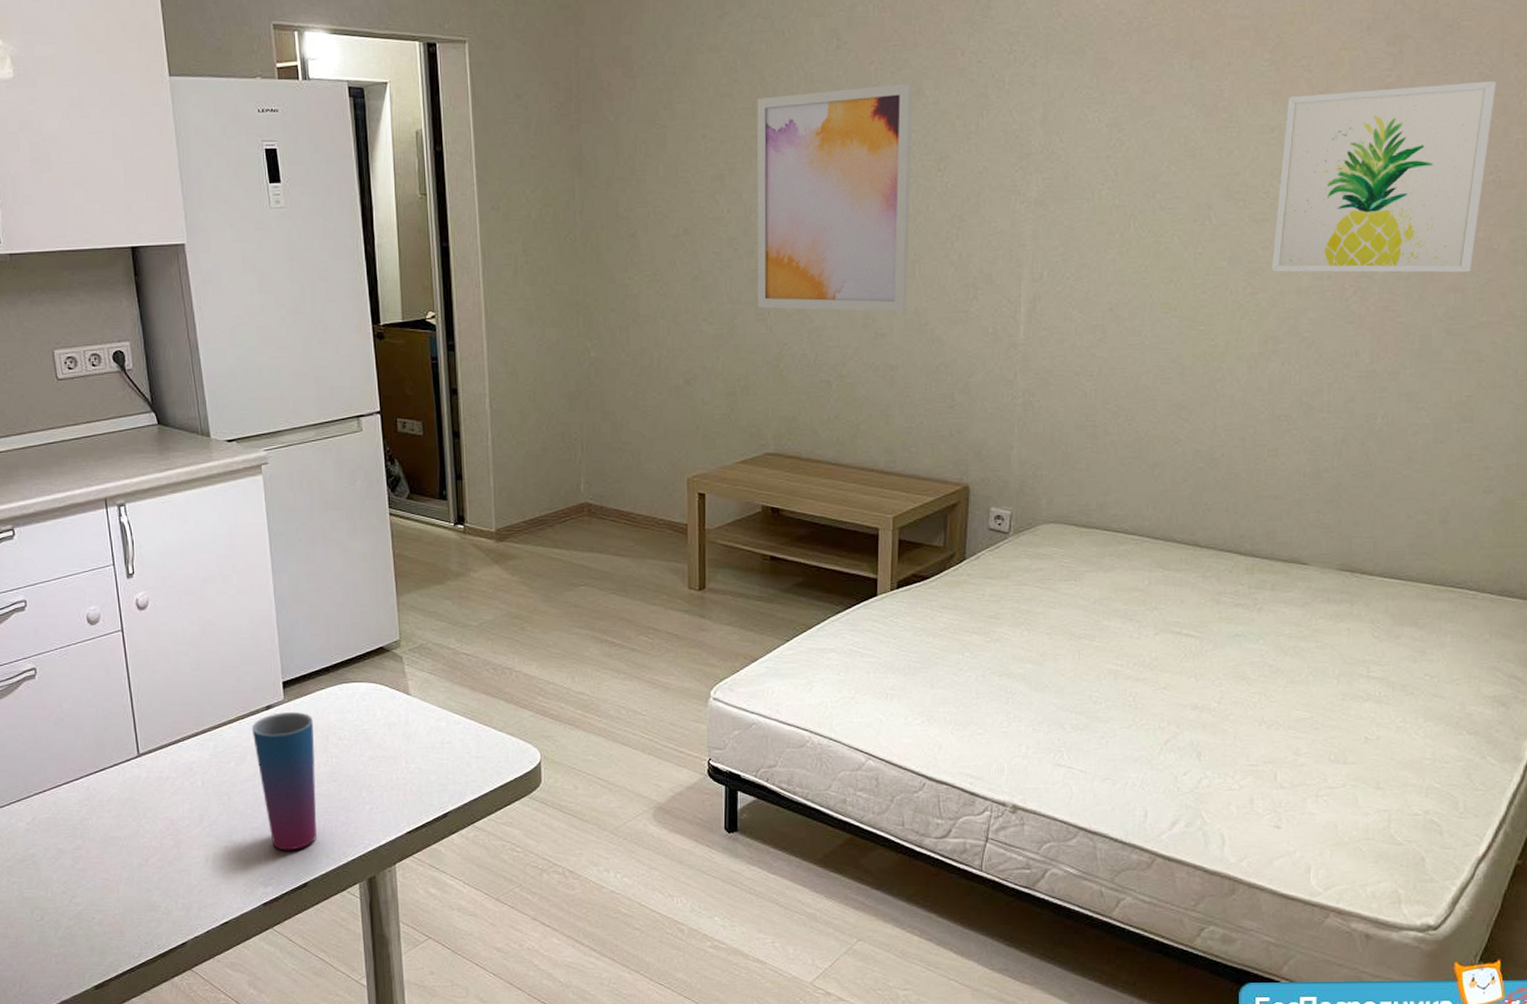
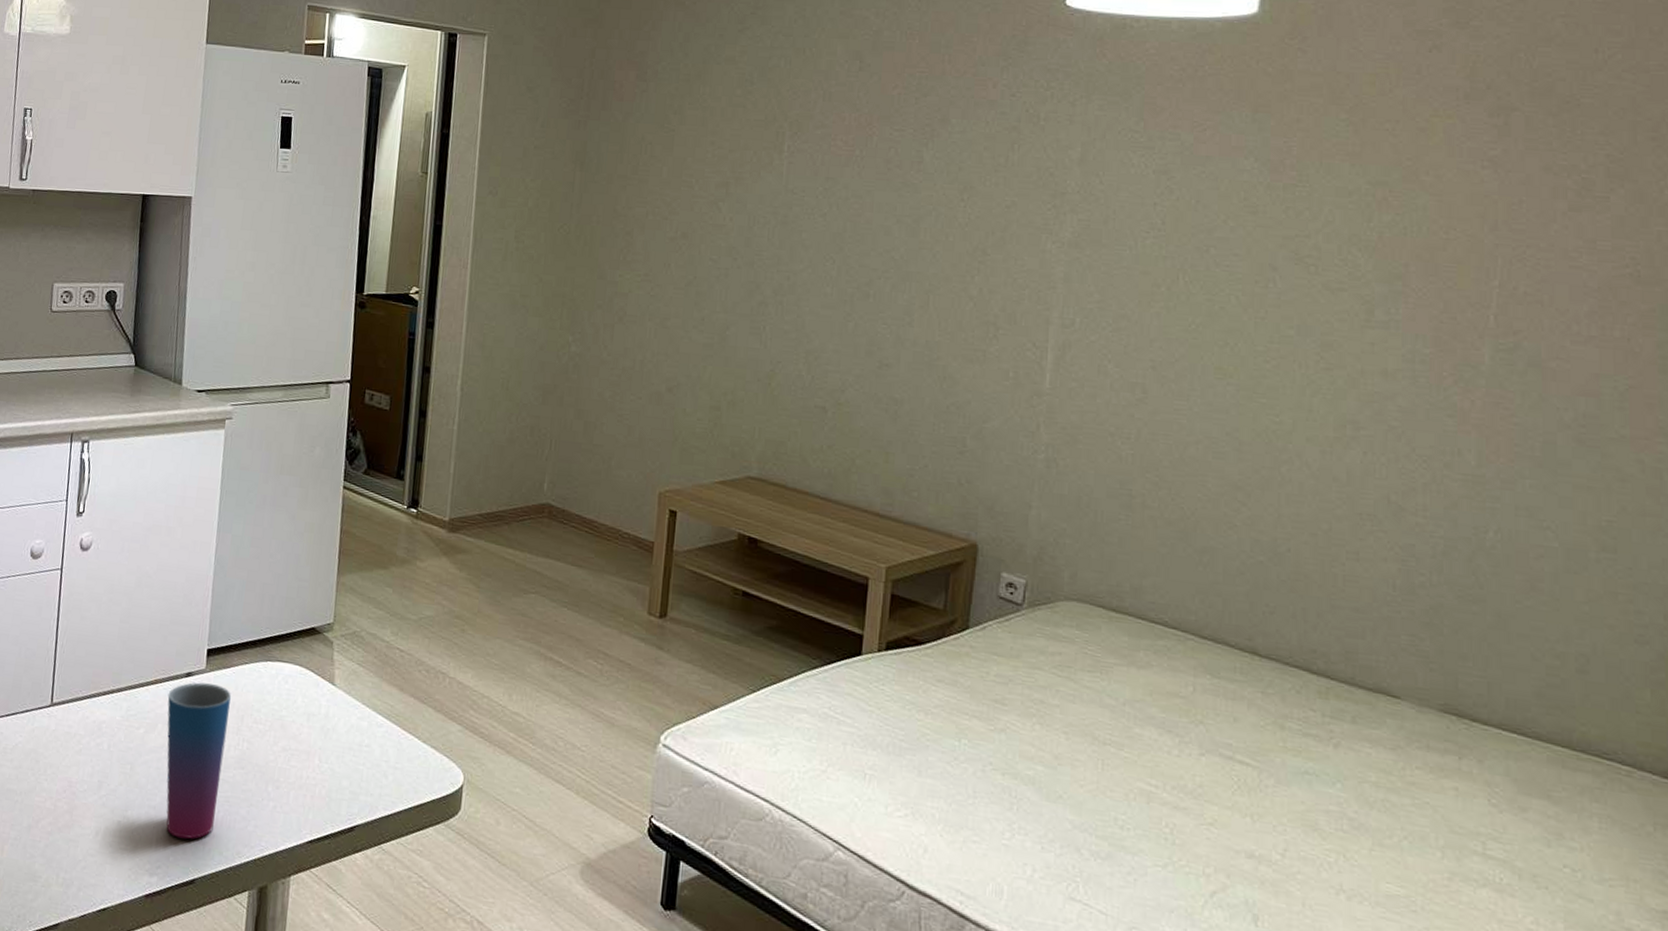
wall art: present [757,83,913,312] -> none [753,109,938,344]
wall art: present [1272,80,1497,273] -> none [1351,160,1629,375]

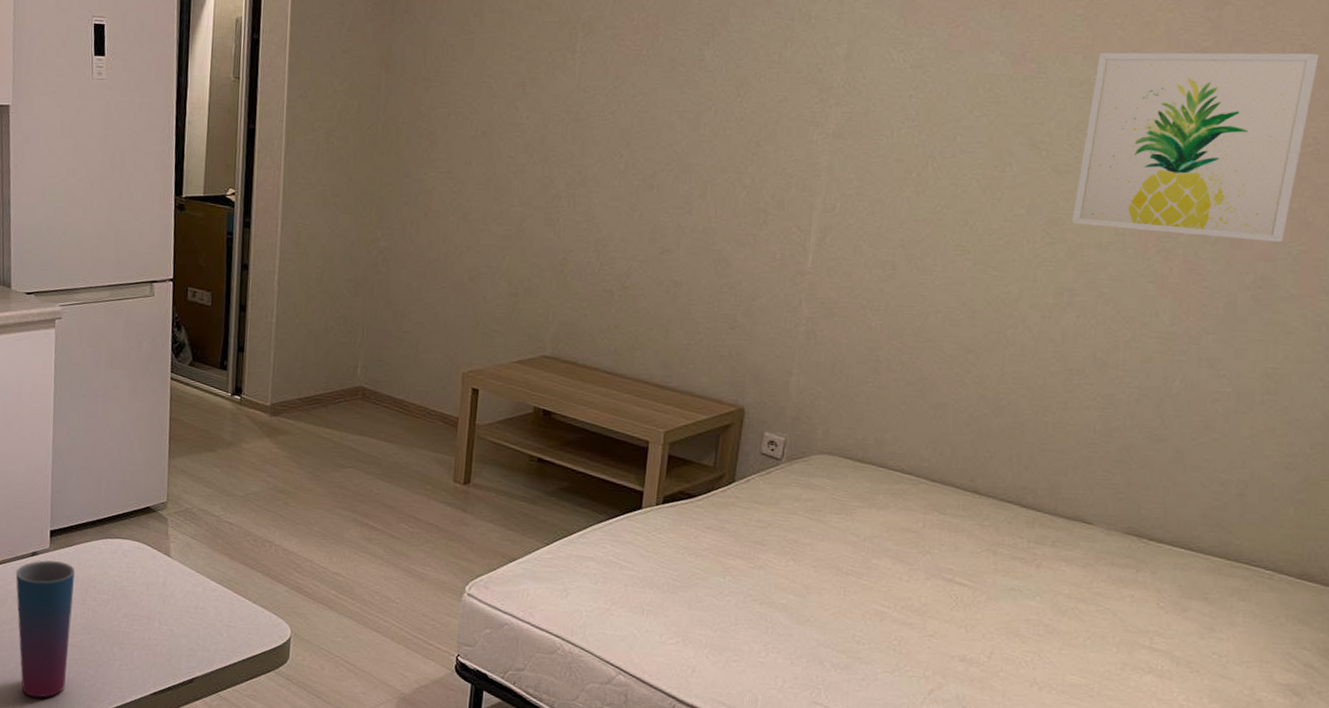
wall art: none [1351,160,1629,375] -> present [1072,52,1319,242]

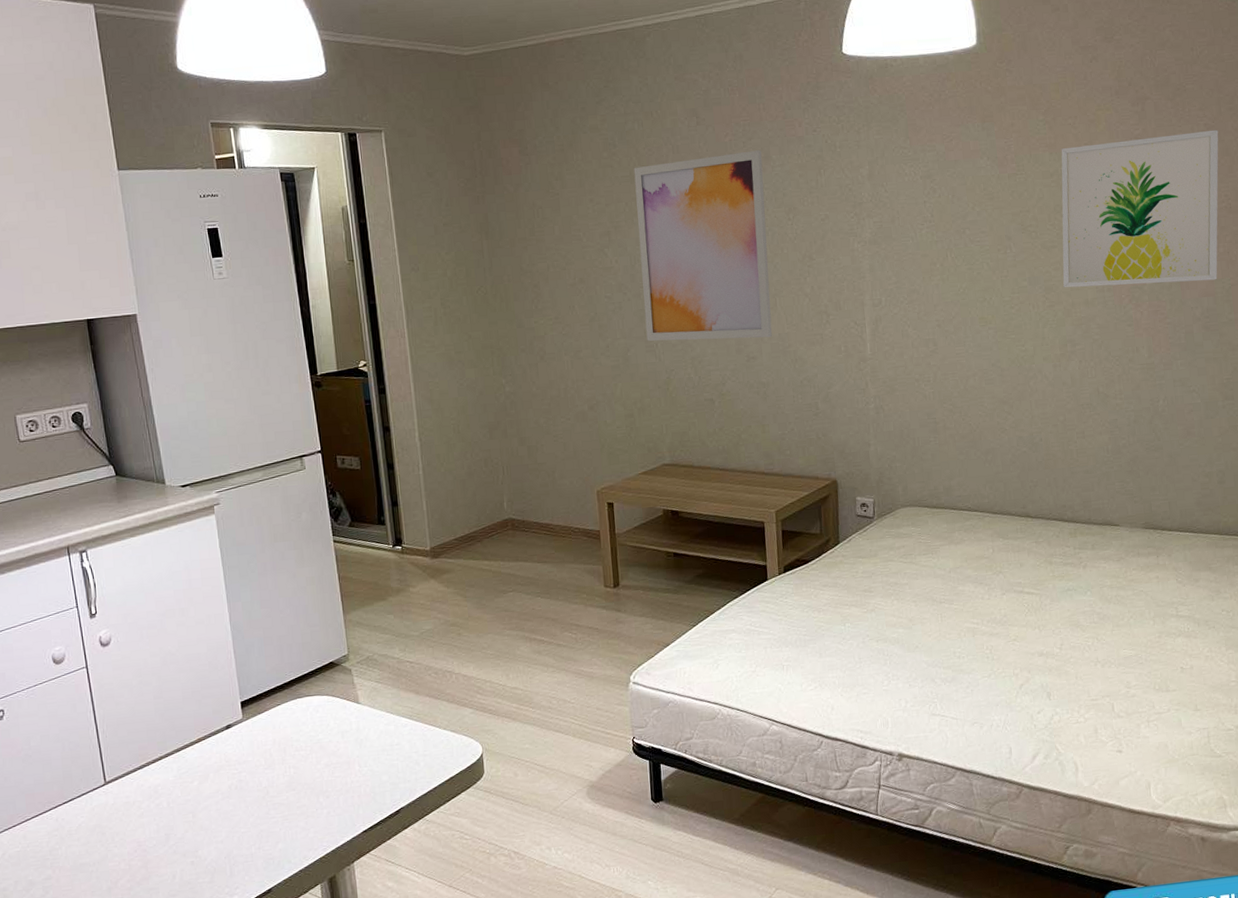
cup: present [15,560,75,698] -> none [213,728,278,860]
wall art: none [548,9,719,230] -> present [633,150,773,341]

